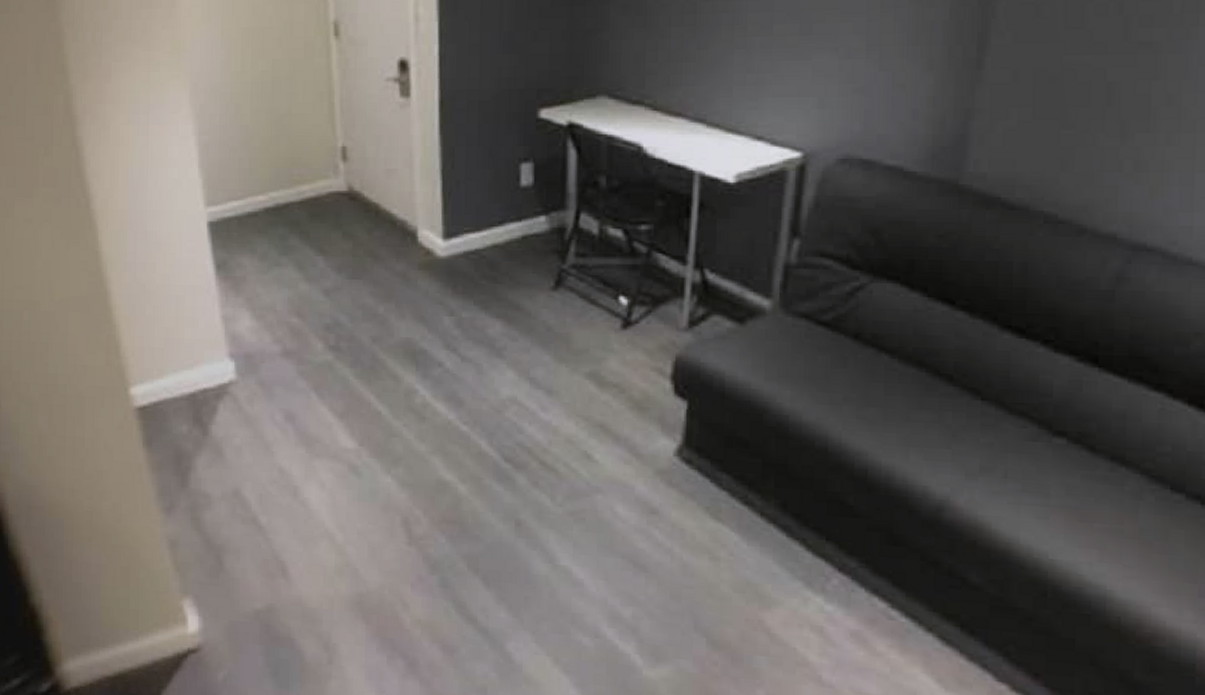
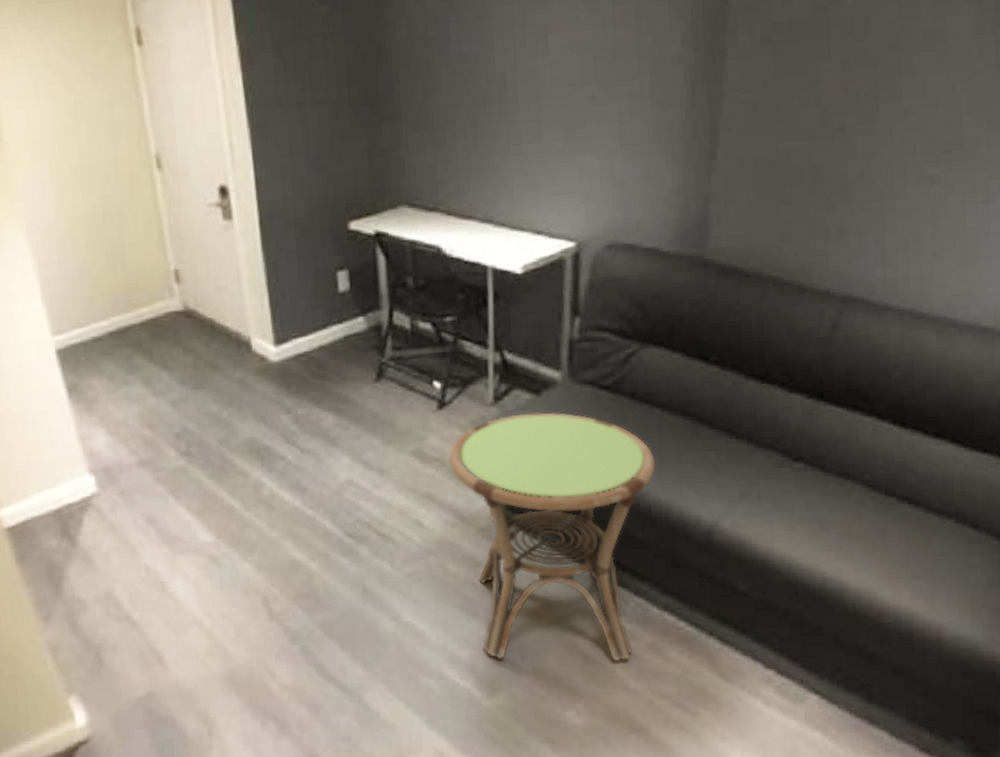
side table: none [630,344,878,647] -> present [449,412,656,661]

